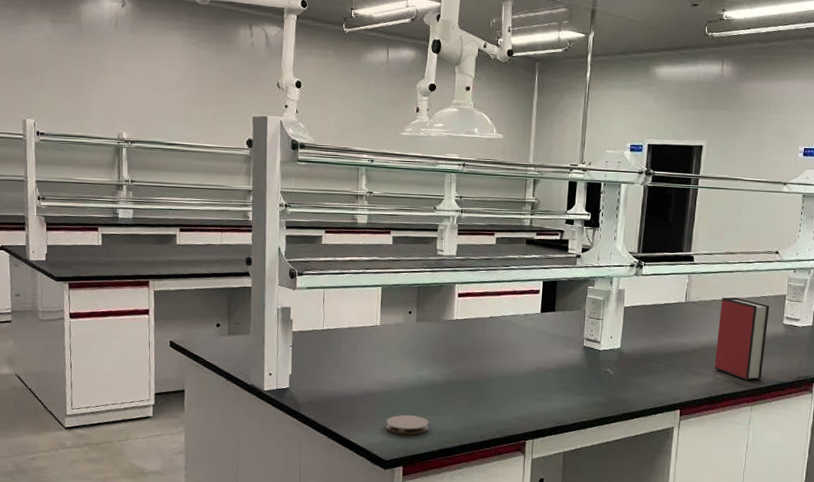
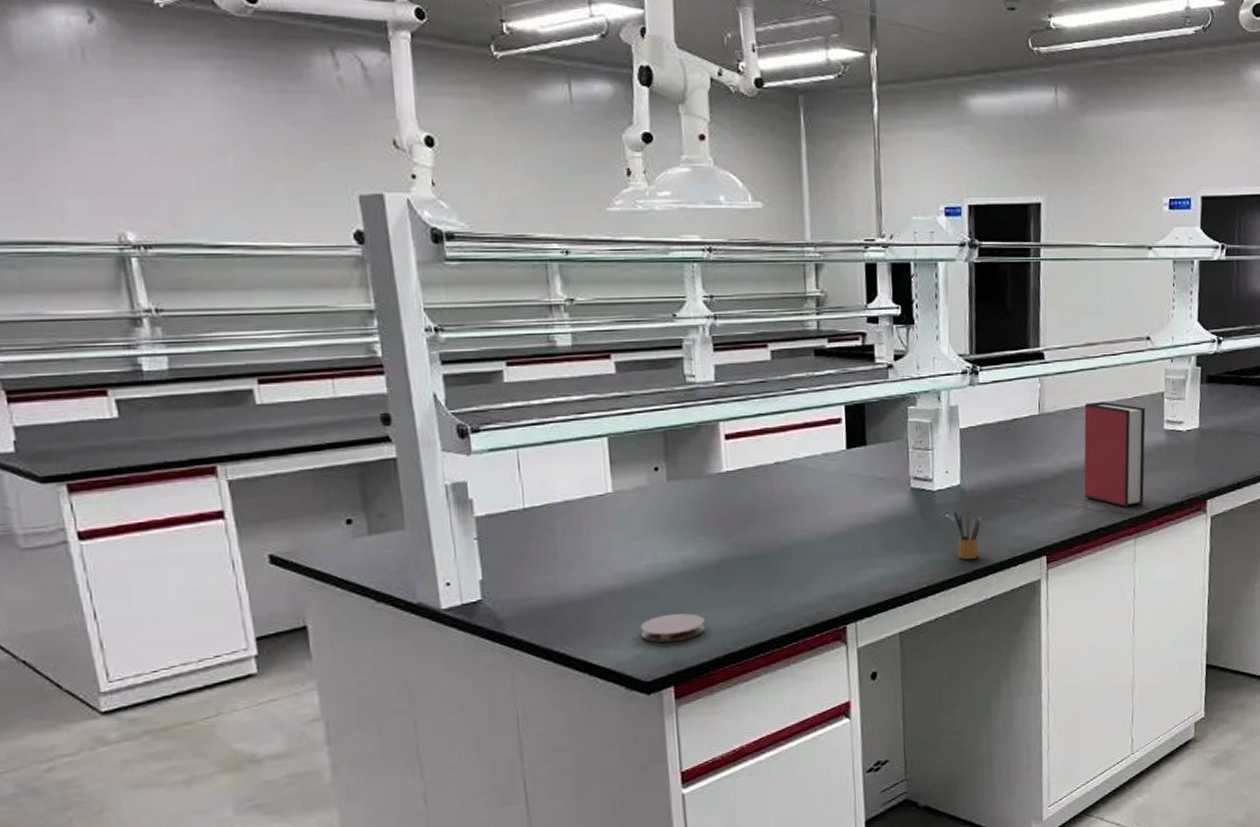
pencil box: none [613,367,634,405] -> present [953,510,982,559]

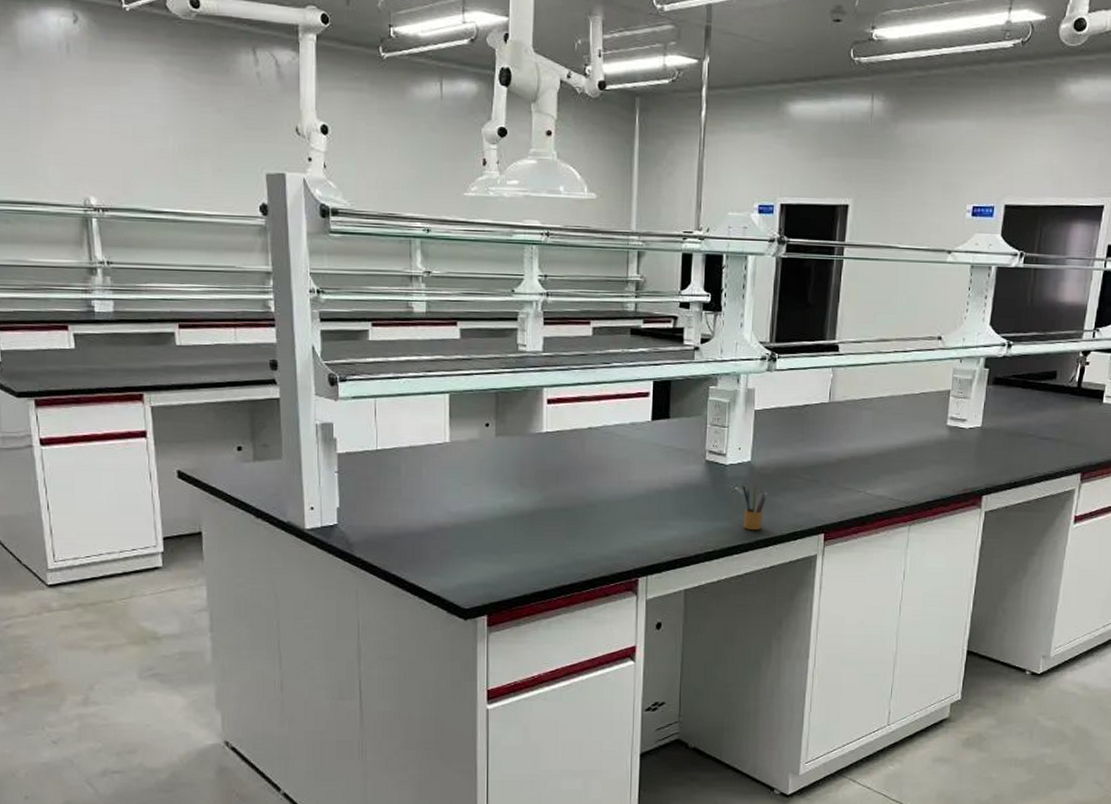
coaster: present [641,613,705,643] -> none [464,552,517,577]
book: present [1084,402,1146,508] -> none [864,395,931,496]

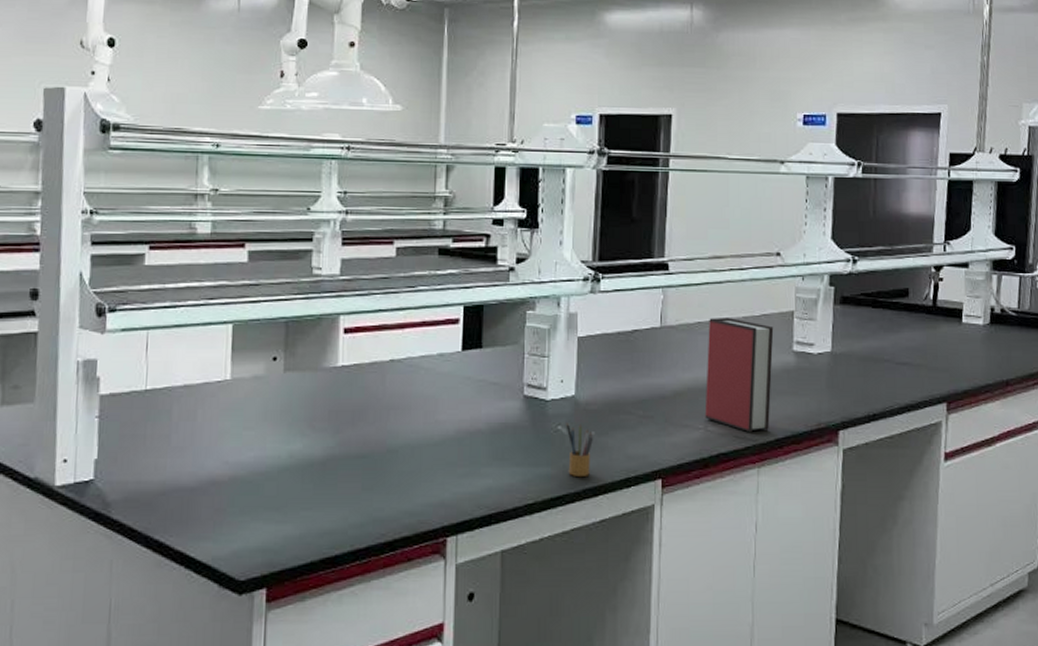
book: none [864,395,931,496] -> present [705,318,774,433]

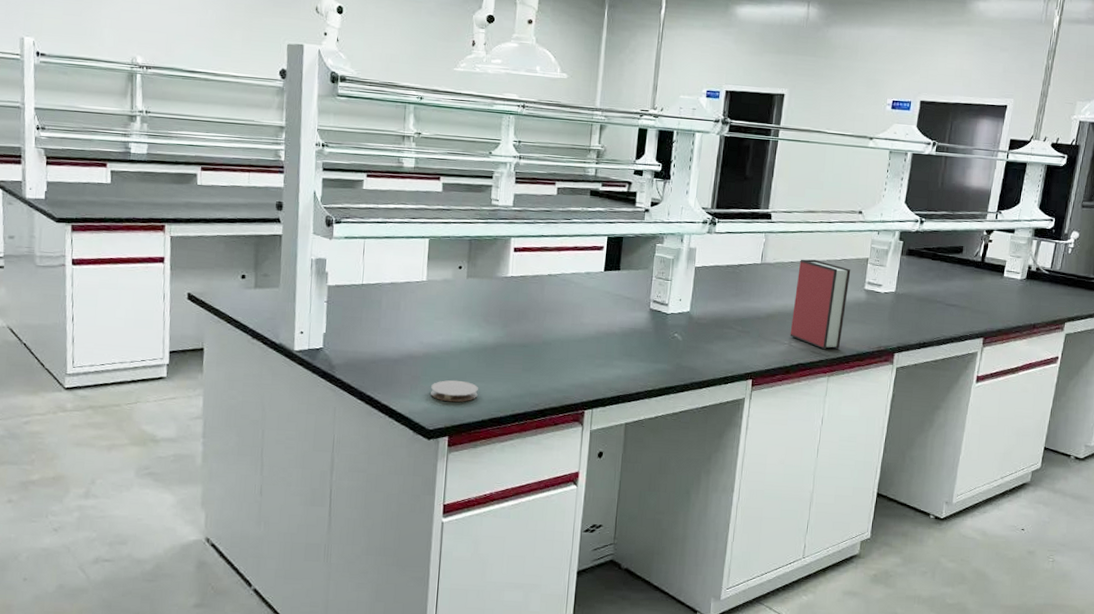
coaster: none [241,509,304,541] -> present [431,380,478,403]
pencil box: present [566,423,596,476] -> none [680,332,704,373]

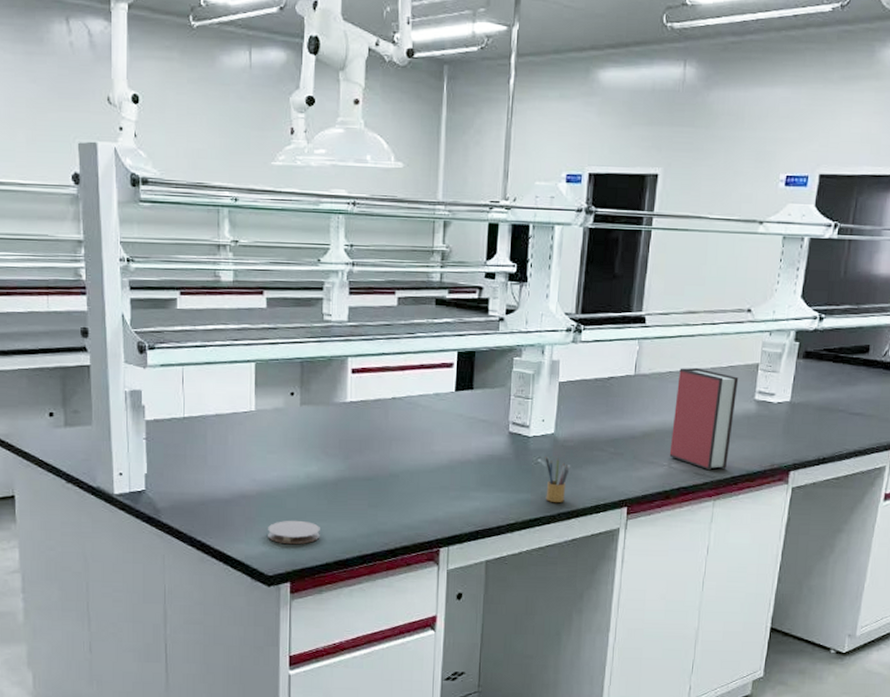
pencil box: none [680,332,704,373] -> present [545,456,571,502]

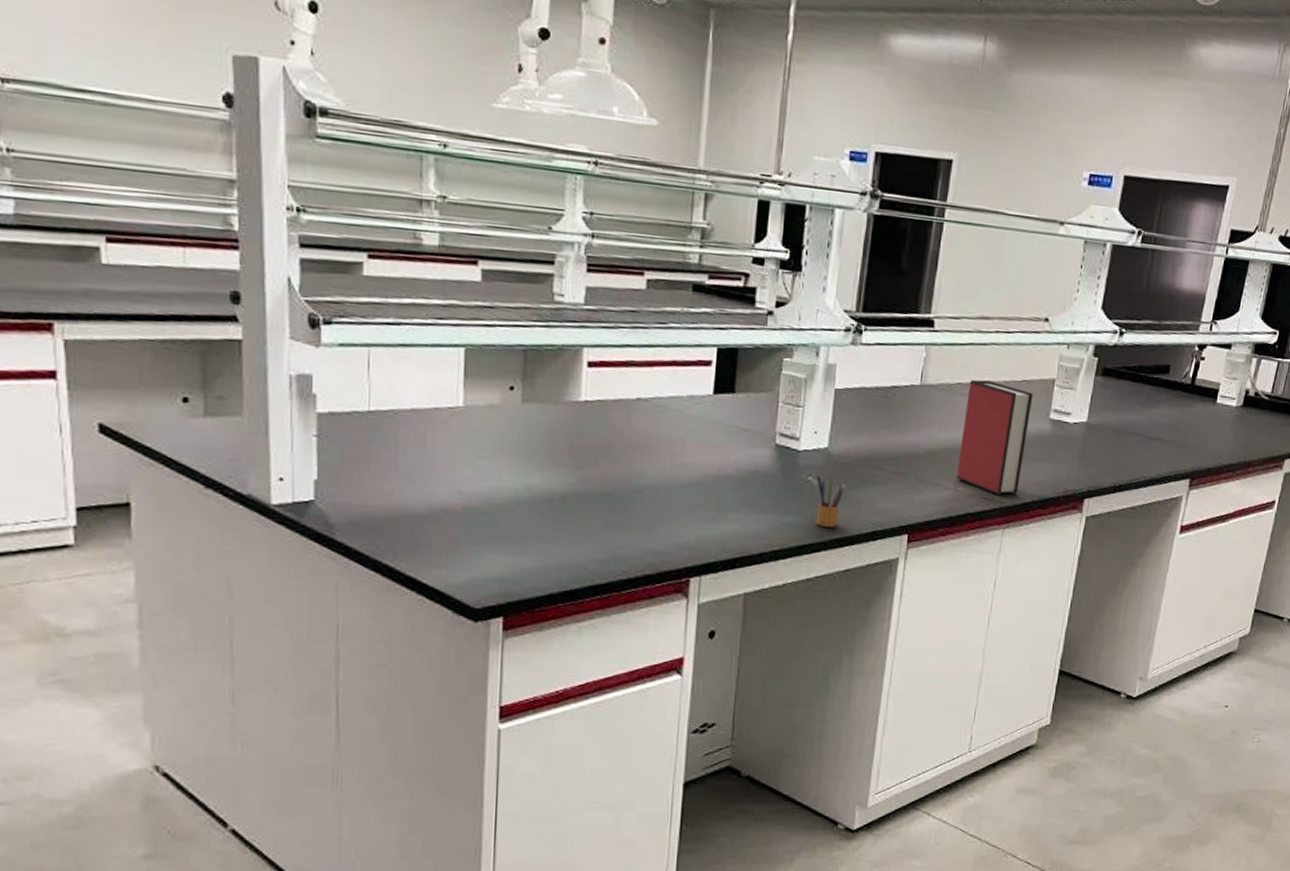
coaster: present [268,520,320,545] -> none [476,541,543,572]

